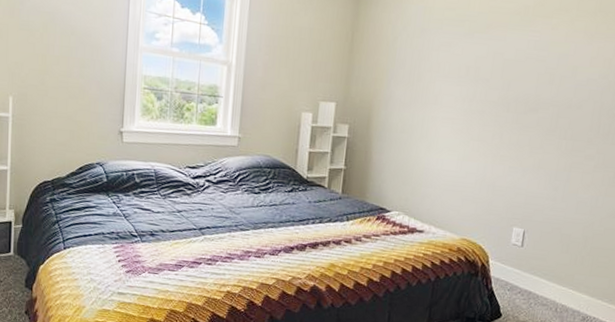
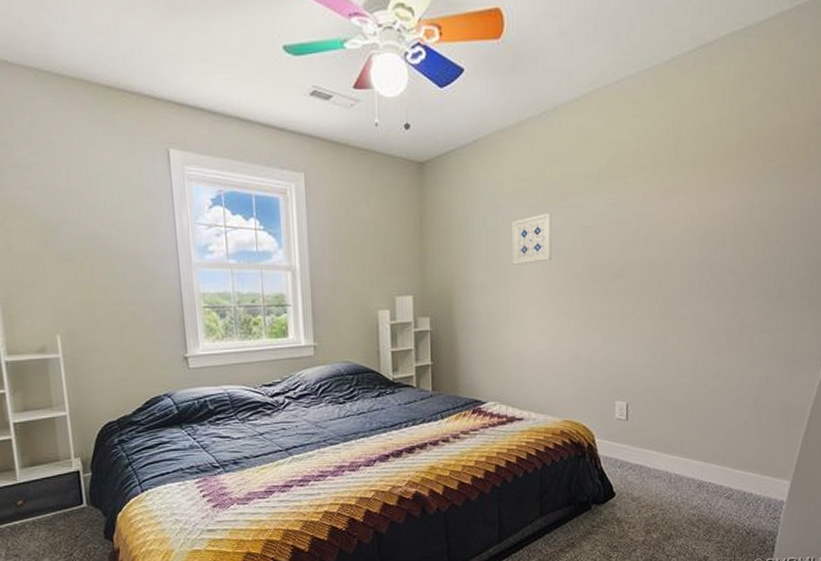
wall art: none [432,42,476,88] -> present [512,213,552,265]

